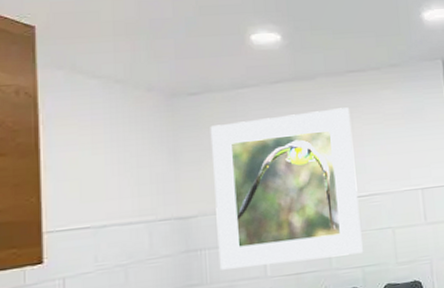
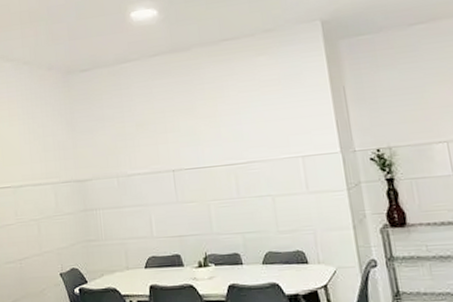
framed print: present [210,107,363,270] -> none [99,76,243,229]

